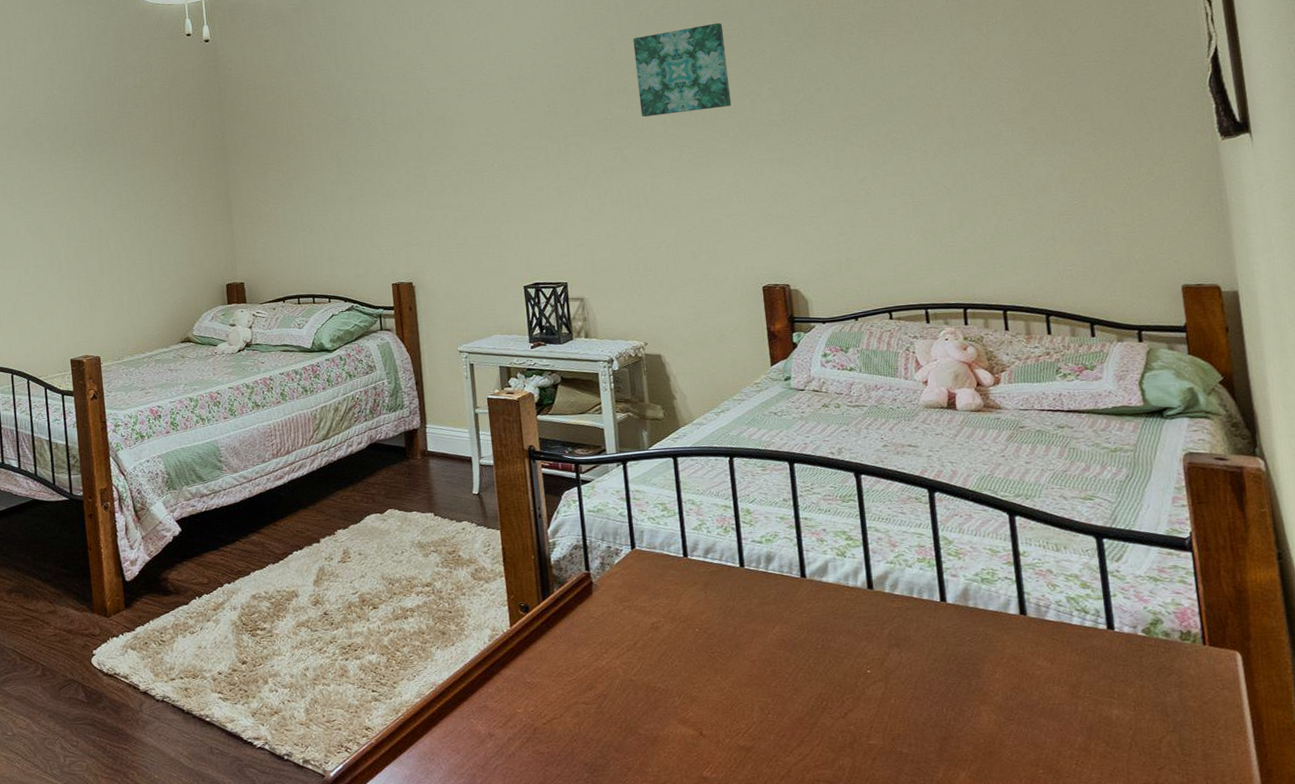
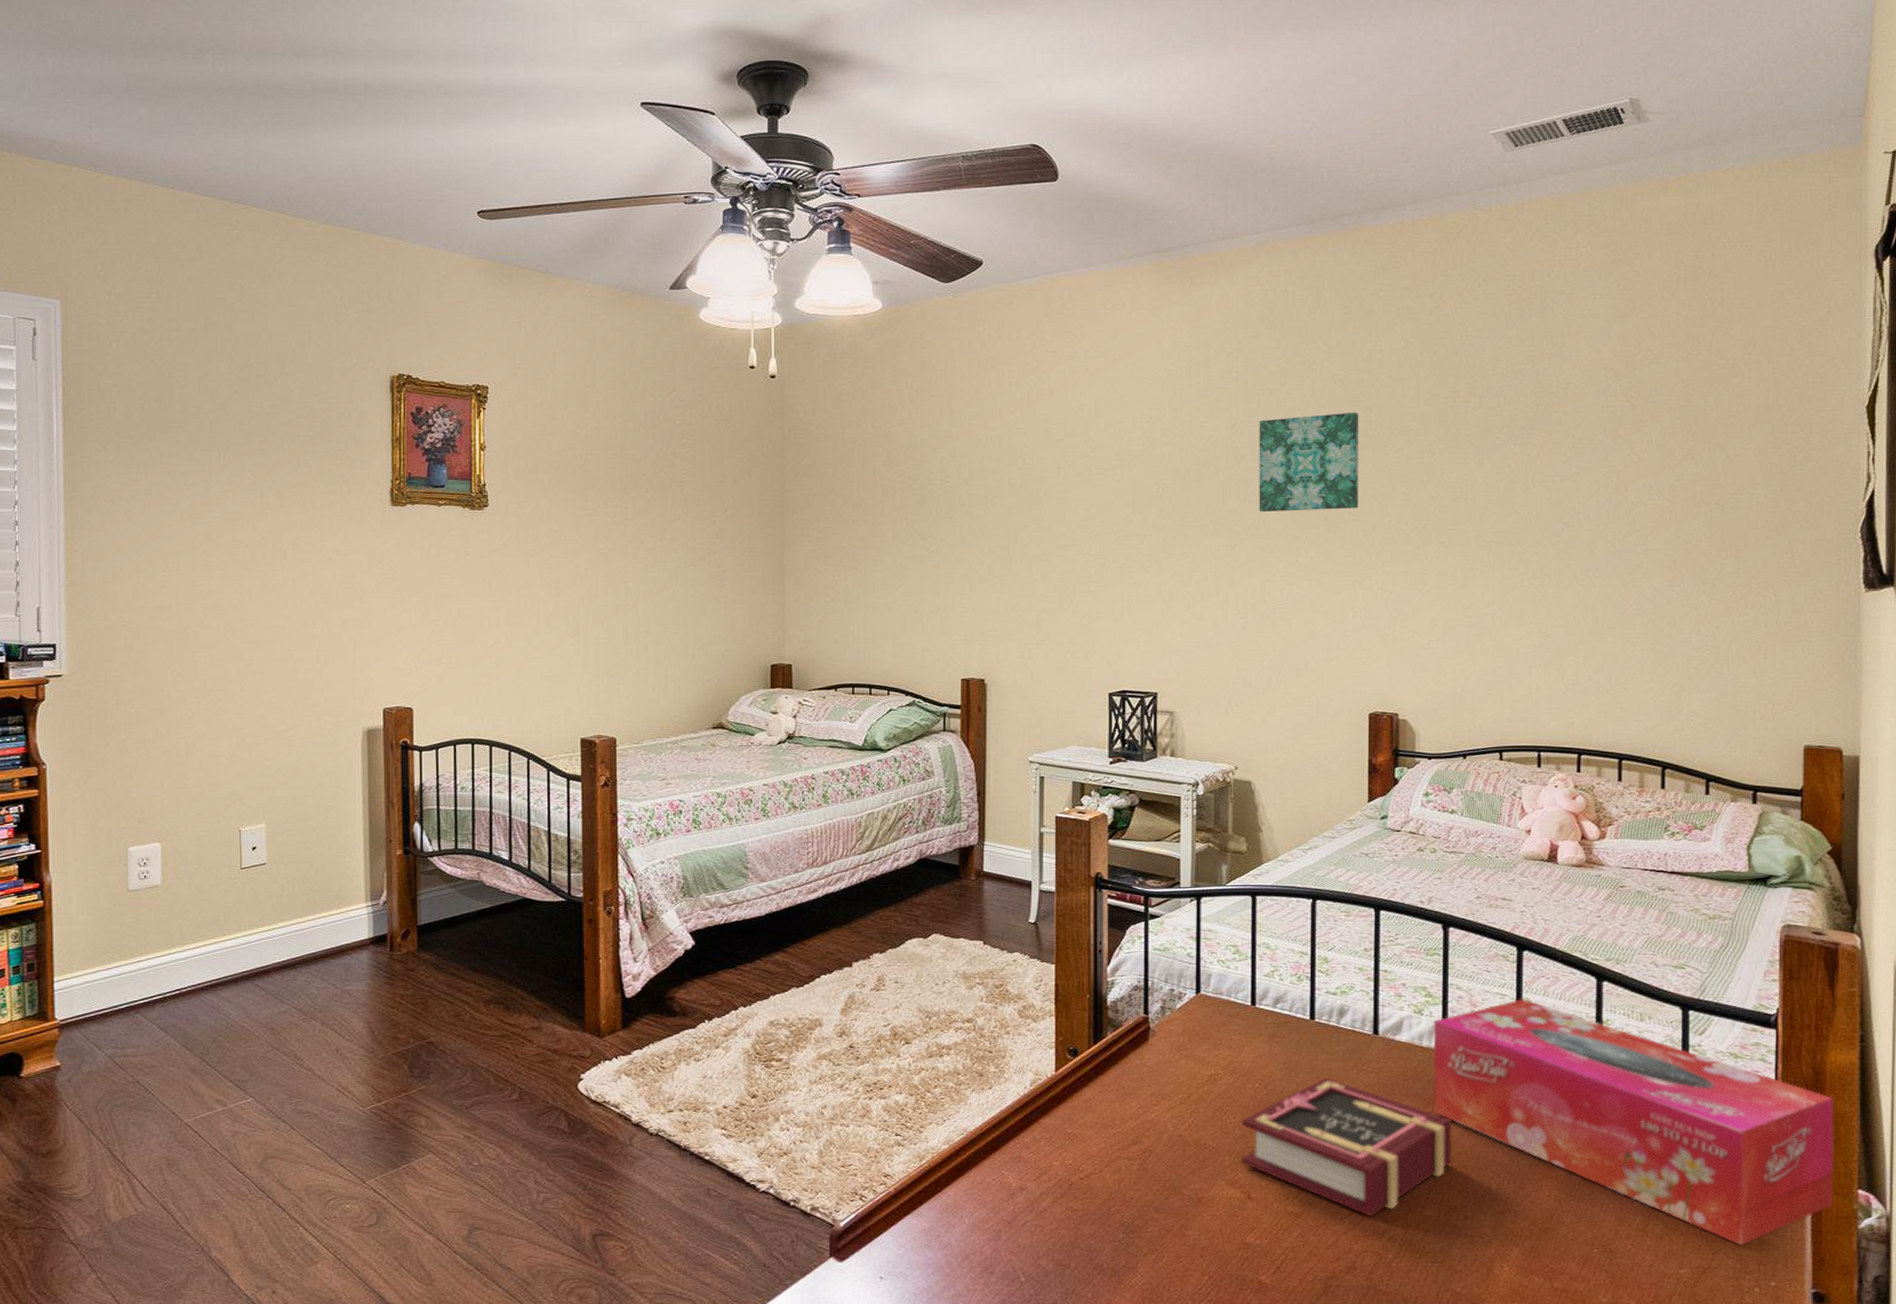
book: none [687,619,890,748] -> present [1242,1077,1452,1217]
tissue box: none [856,536,1274,761] -> present [1433,998,1834,1246]

